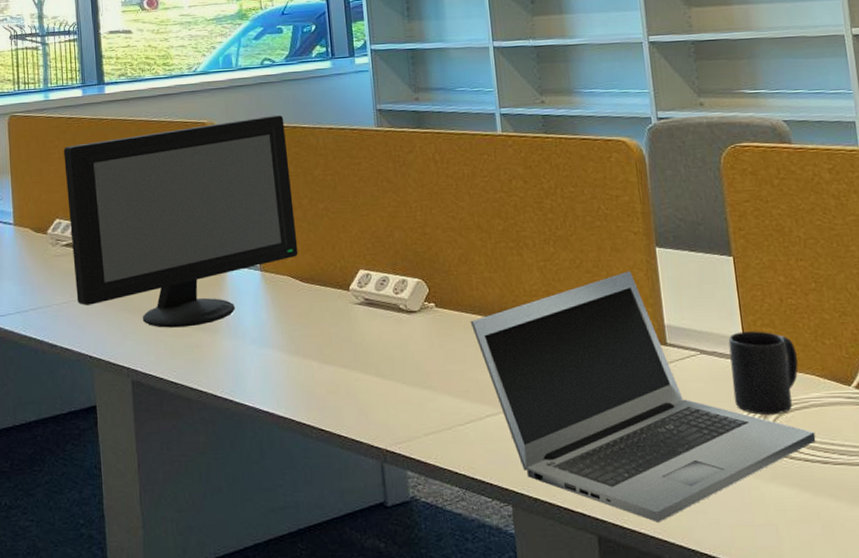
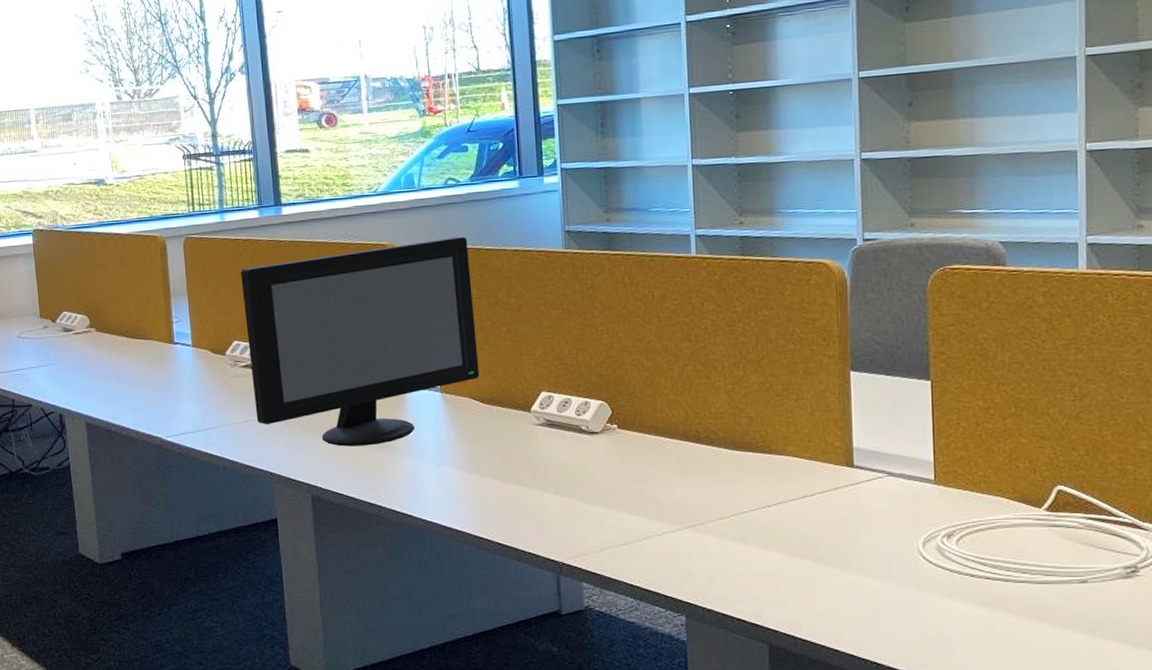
laptop: present [470,271,816,522] -> none [653,394,999,633]
mug: present [728,331,799,415] -> none [918,454,988,534]

